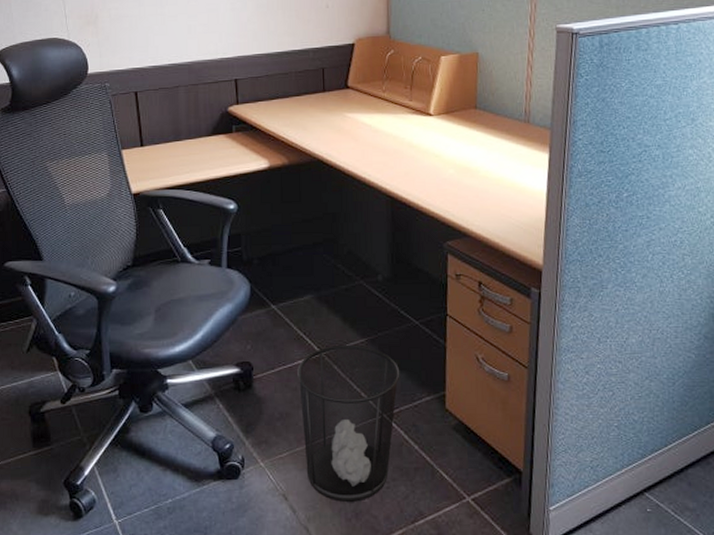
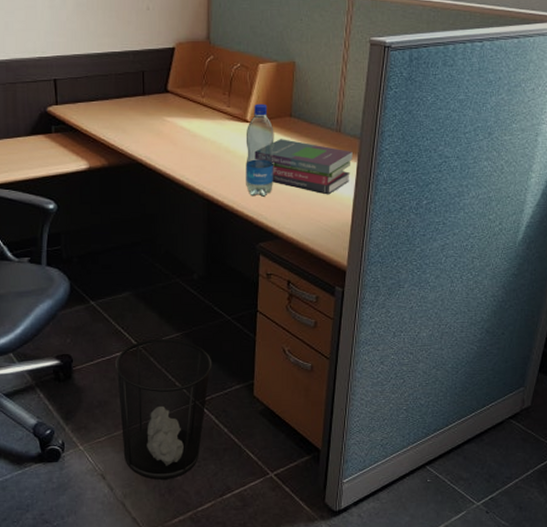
bottle: none [429,96,460,193] -> present [245,103,274,197]
books: none [456,132,544,189] -> present [271,139,353,195]

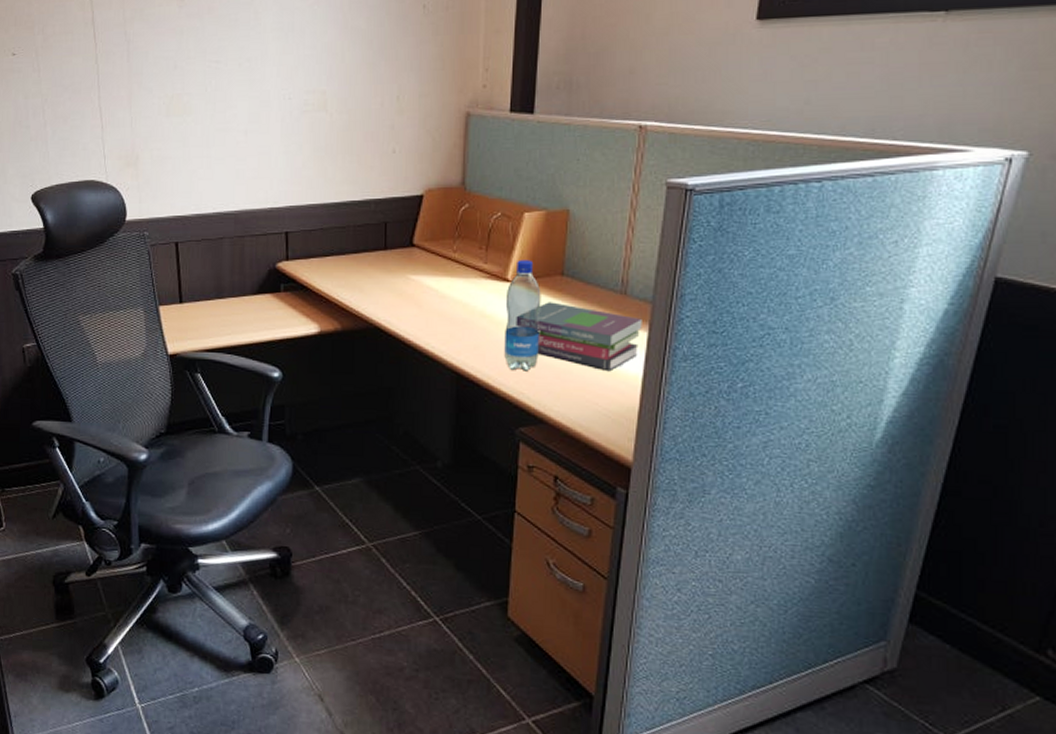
waste bin: present [115,338,212,480] -> none [341,535,457,711]

